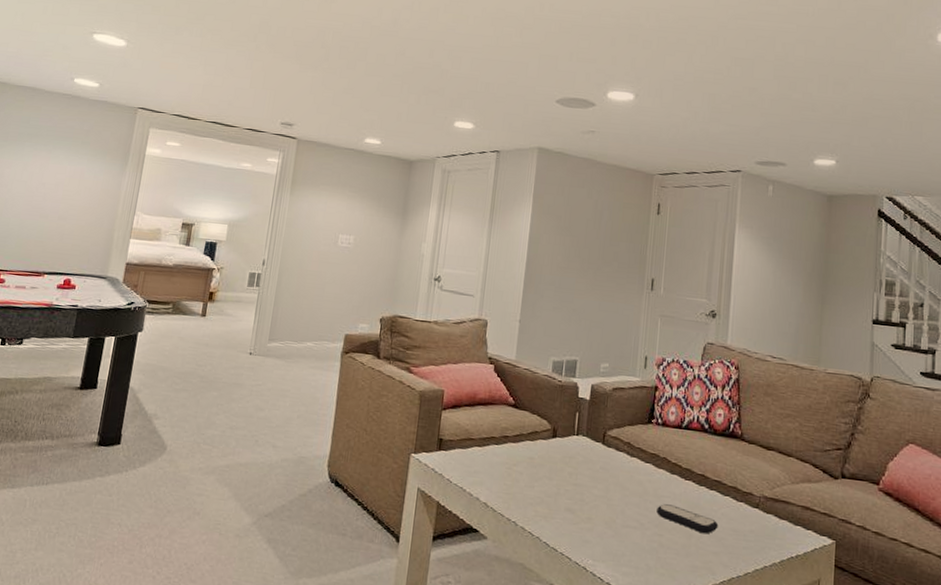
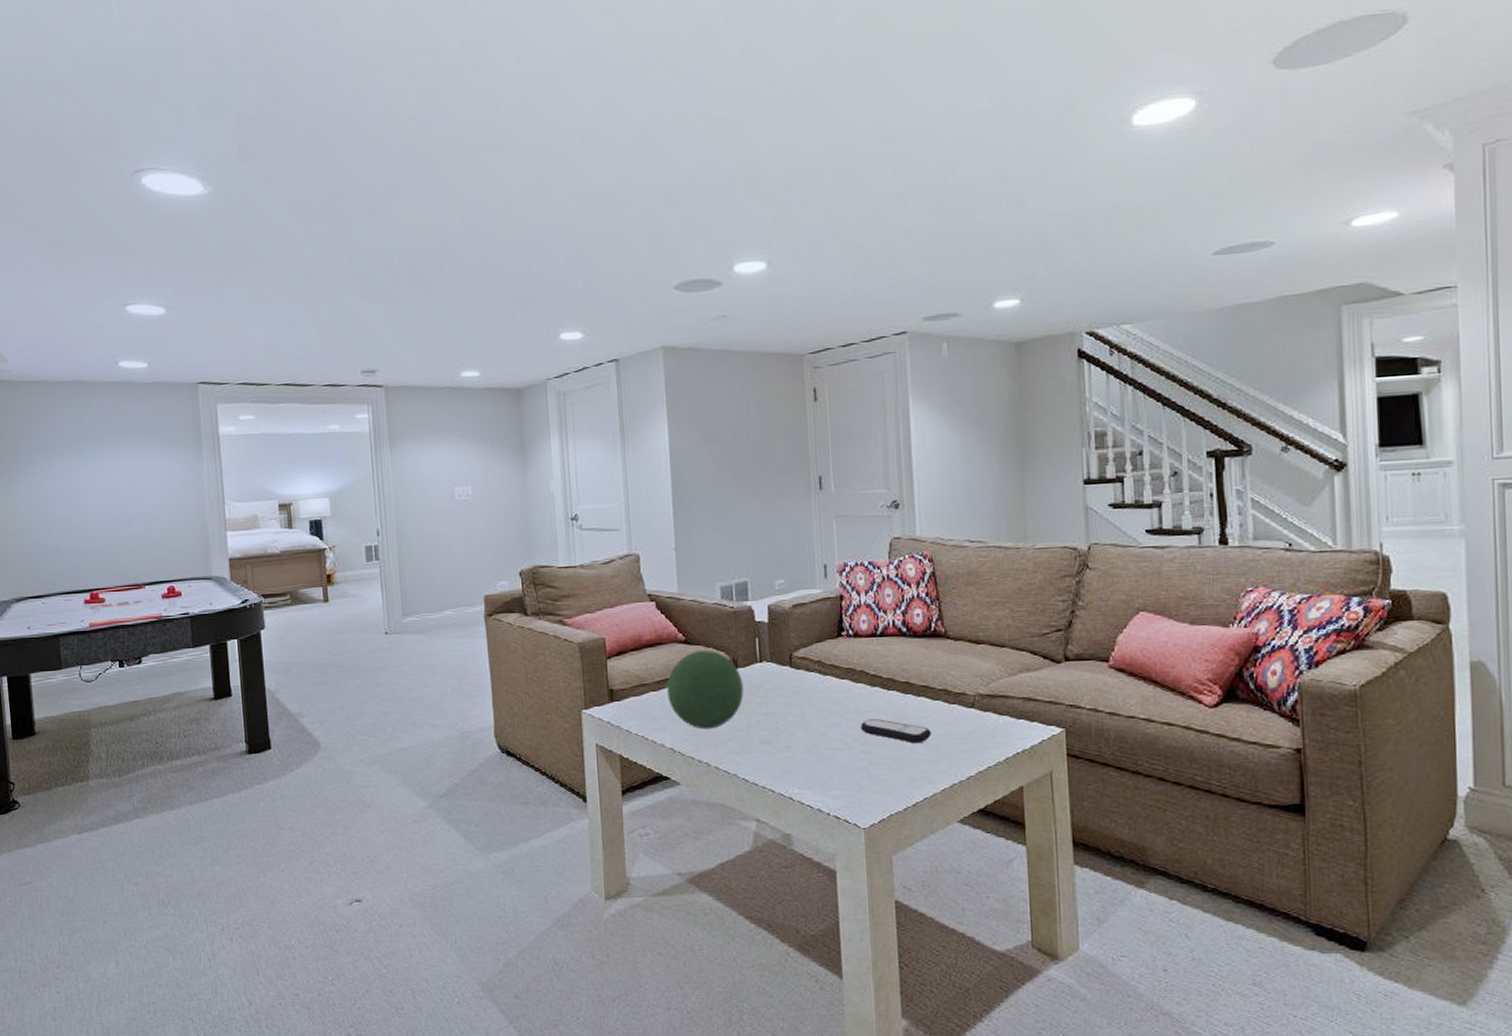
decorative orb: none [490,415,559,491] -> present [667,649,744,730]

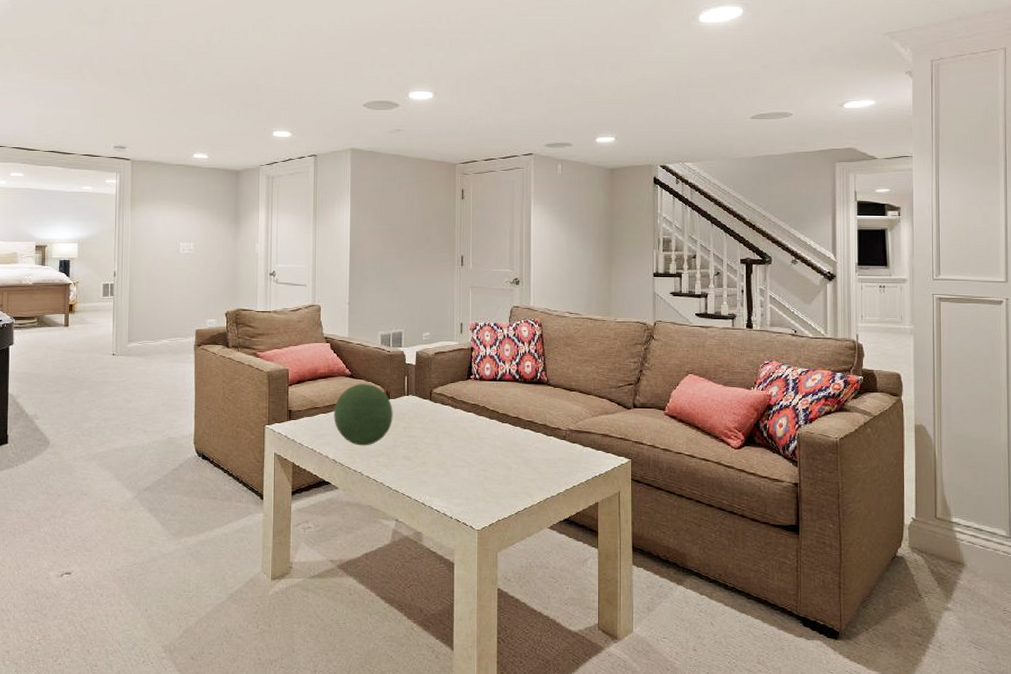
remote control: present [861,719,932,744] -> none [480,444,533,465]

